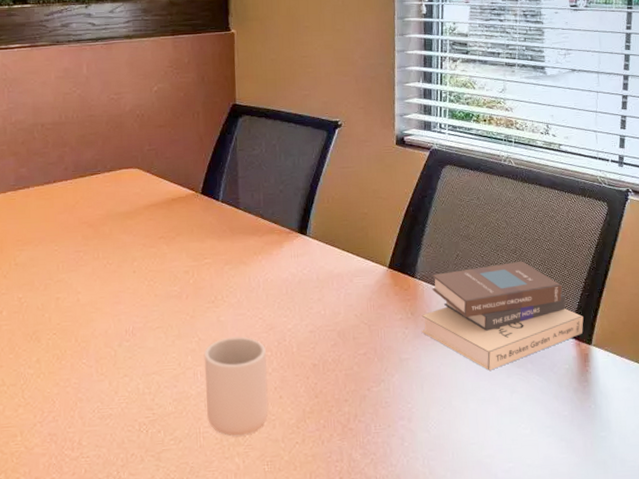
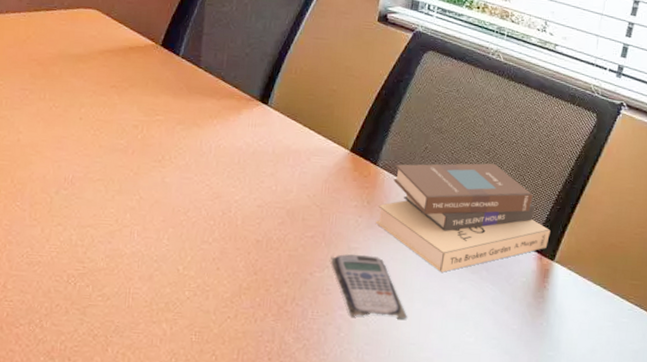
cup: present [204,336,269,436] -> none [139,200,209,302]
calculator: none [385,363,464,426] -> present [330,254,407,318]

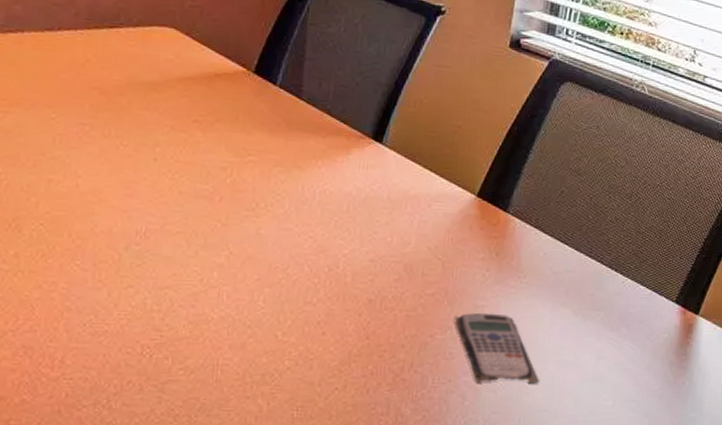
books: present [375,163,551,272] -> none [504,208,695,330]

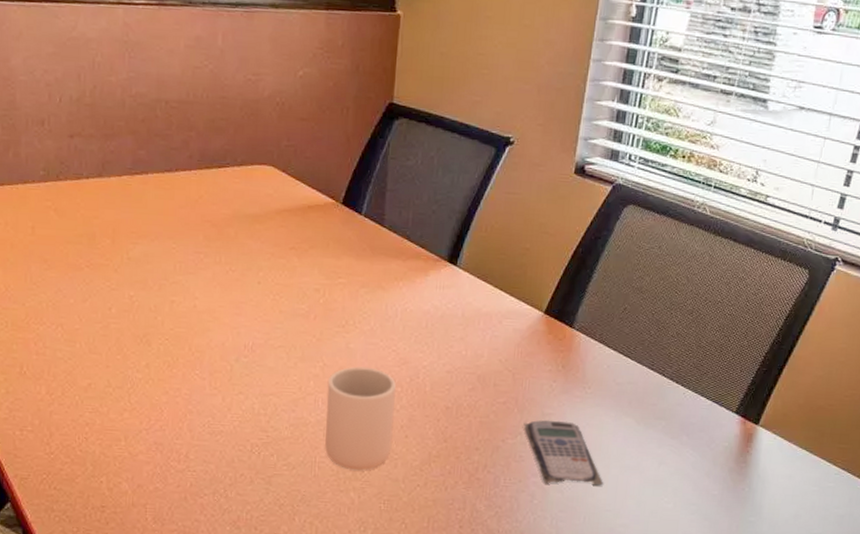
cup: none [229,255,313,374] -> present [325,366,396,471]

